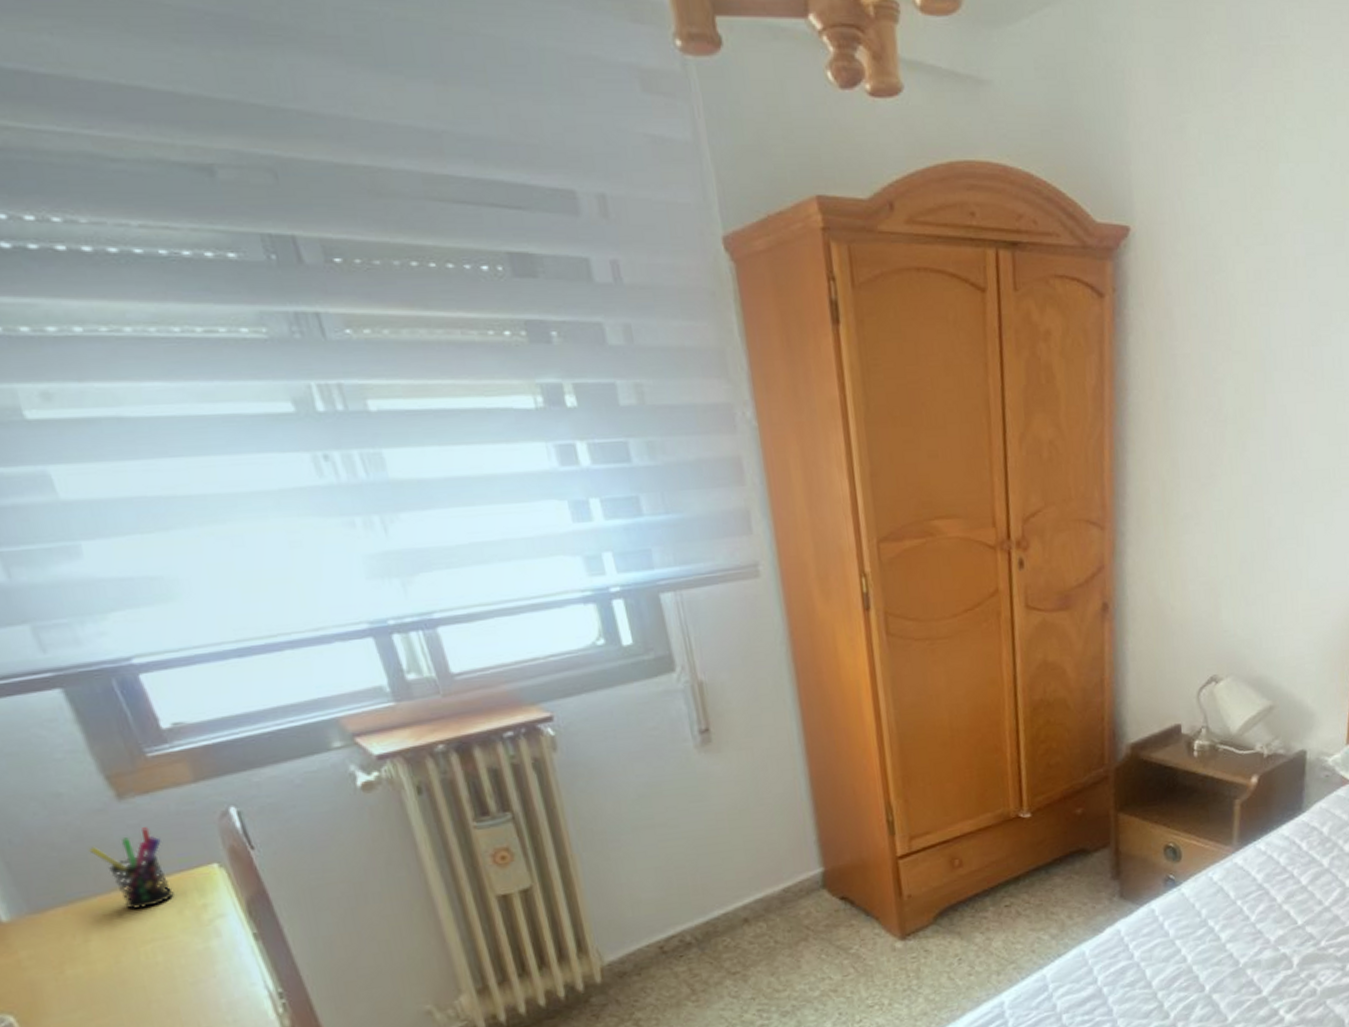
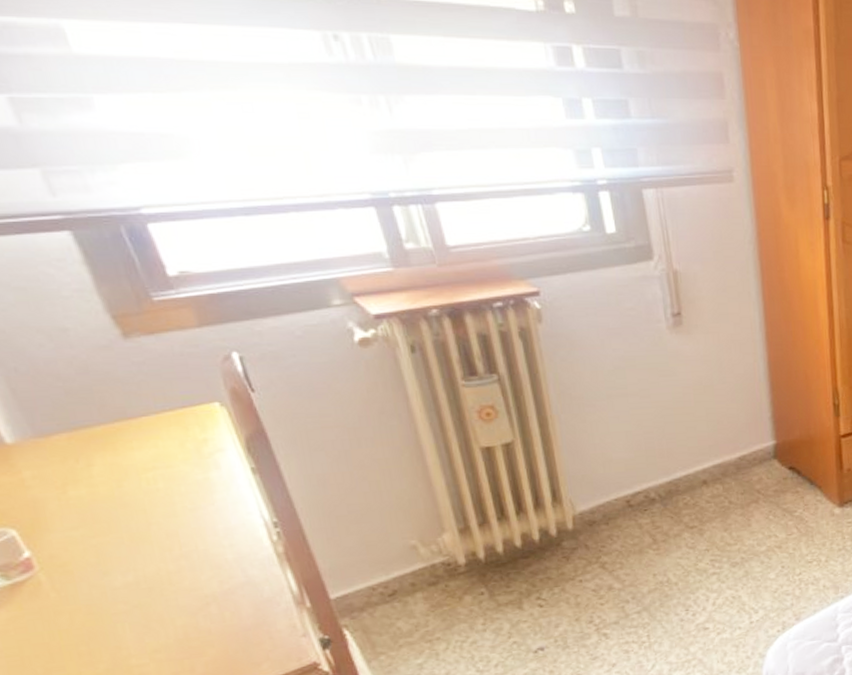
pen holder: present [88,827,174,910] -> none [93,365,176,440]

